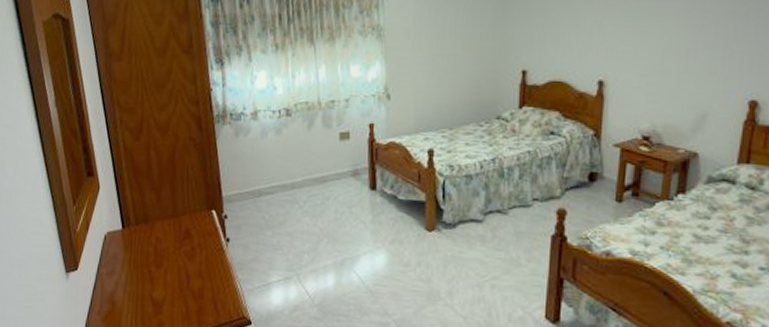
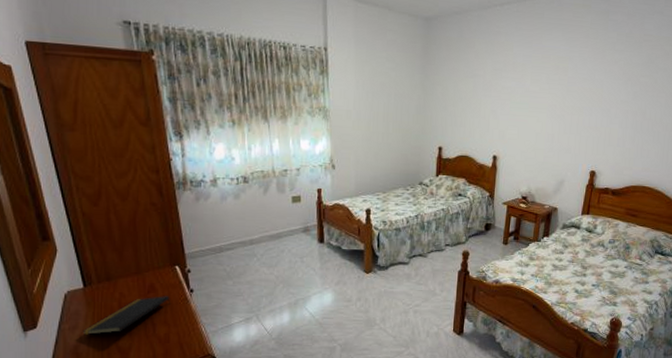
notepad: none [119,243,206,282] -> present [82,296,170,335]

